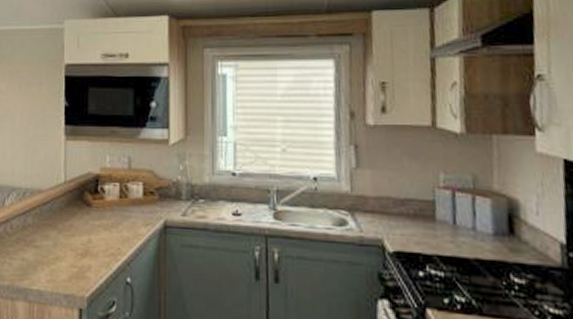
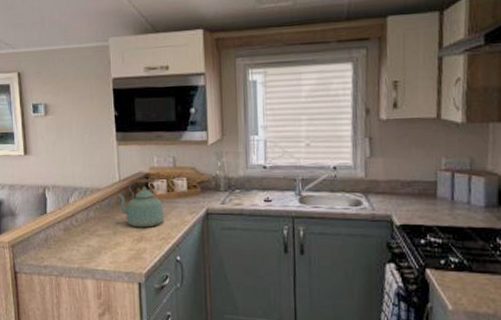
kettle: none [61,180,115,240] -> present [117,178,164,228]

